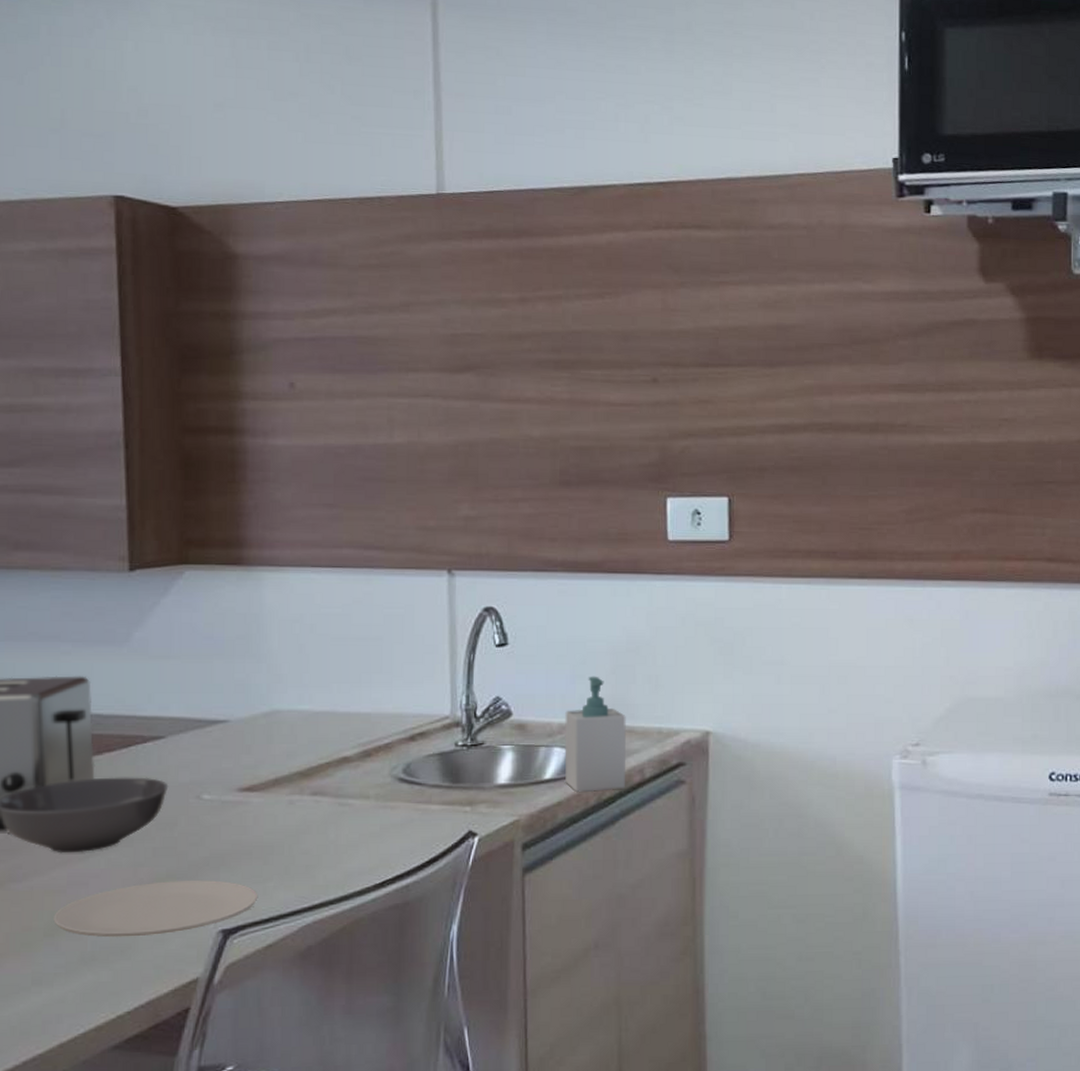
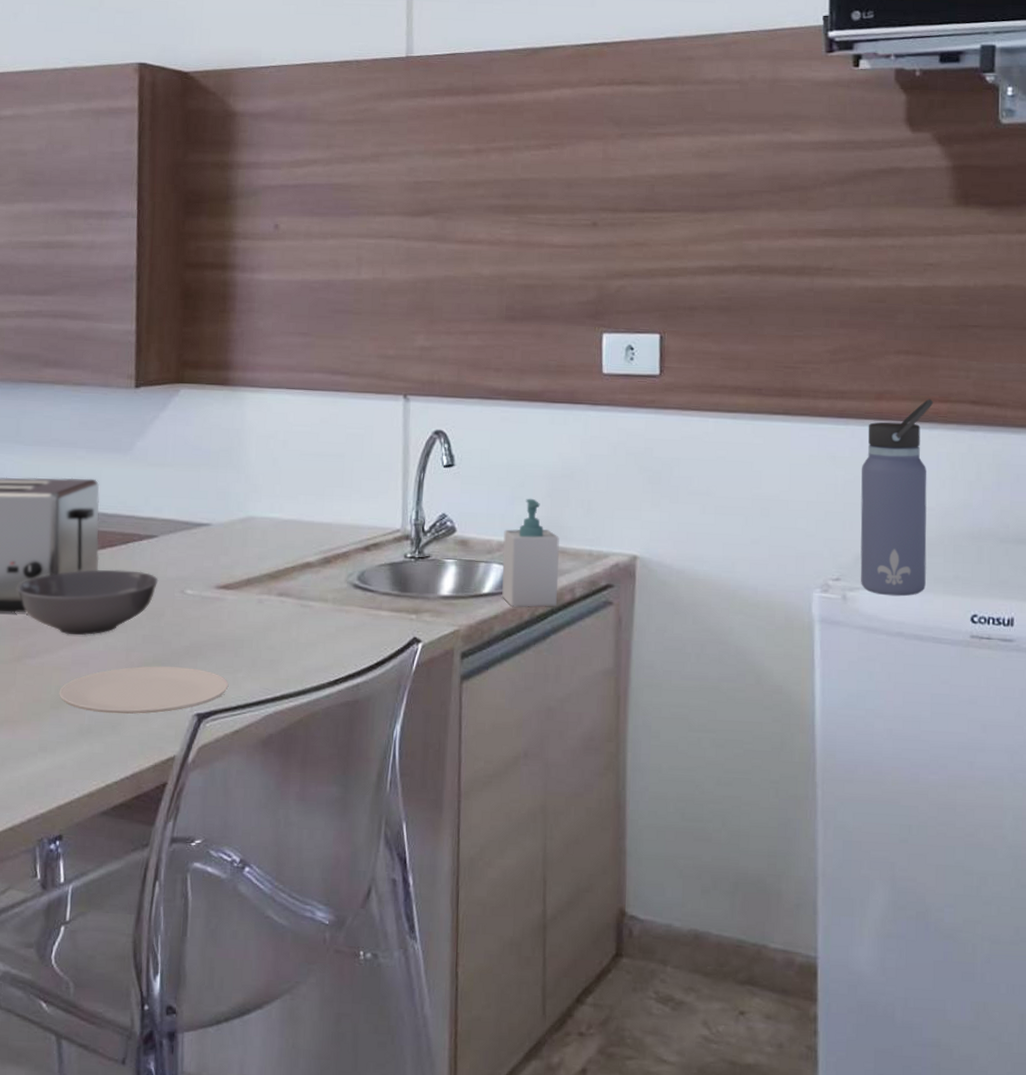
water bottle: none [939,557,1010,759] -> present [860,398,934,597]

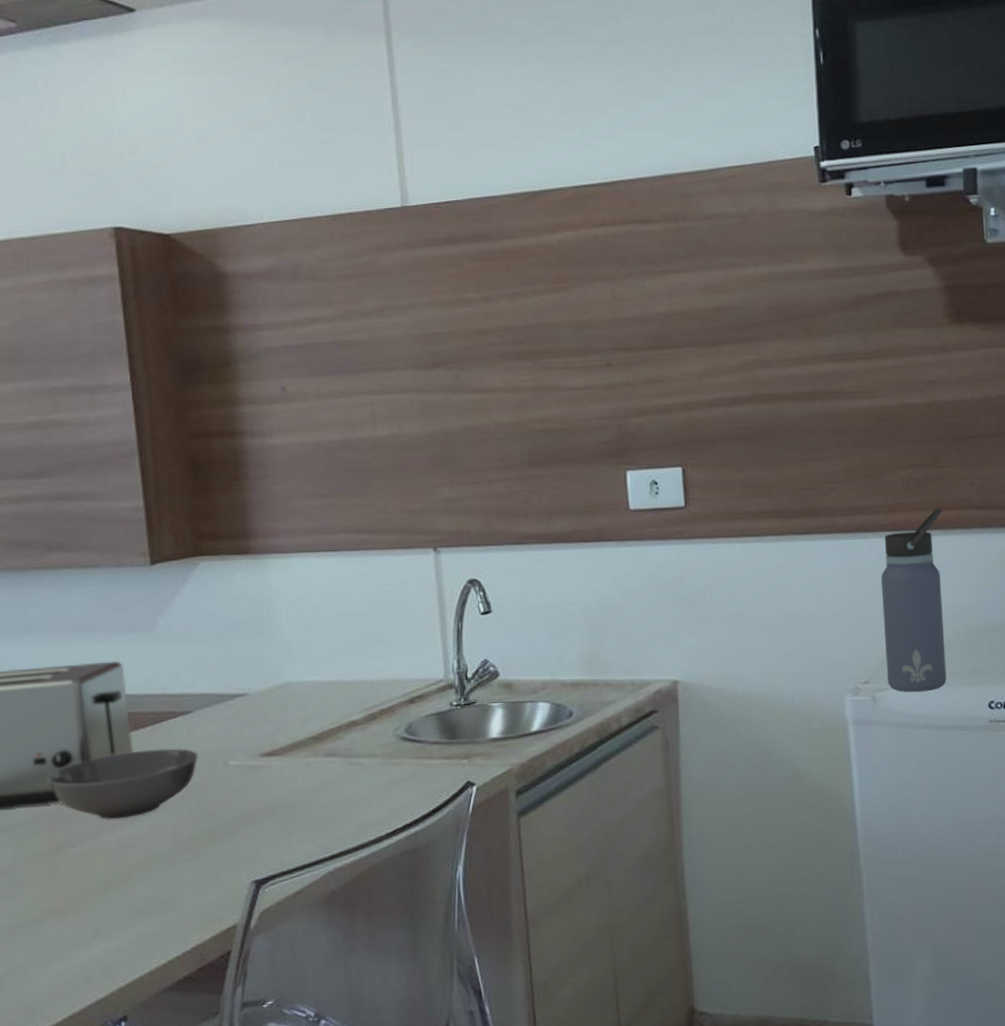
plate: present [59,666,229,715] -> none [106,837,285,893]
soap bottle: present [502,498,560,608] -> none [547,636,606,742]

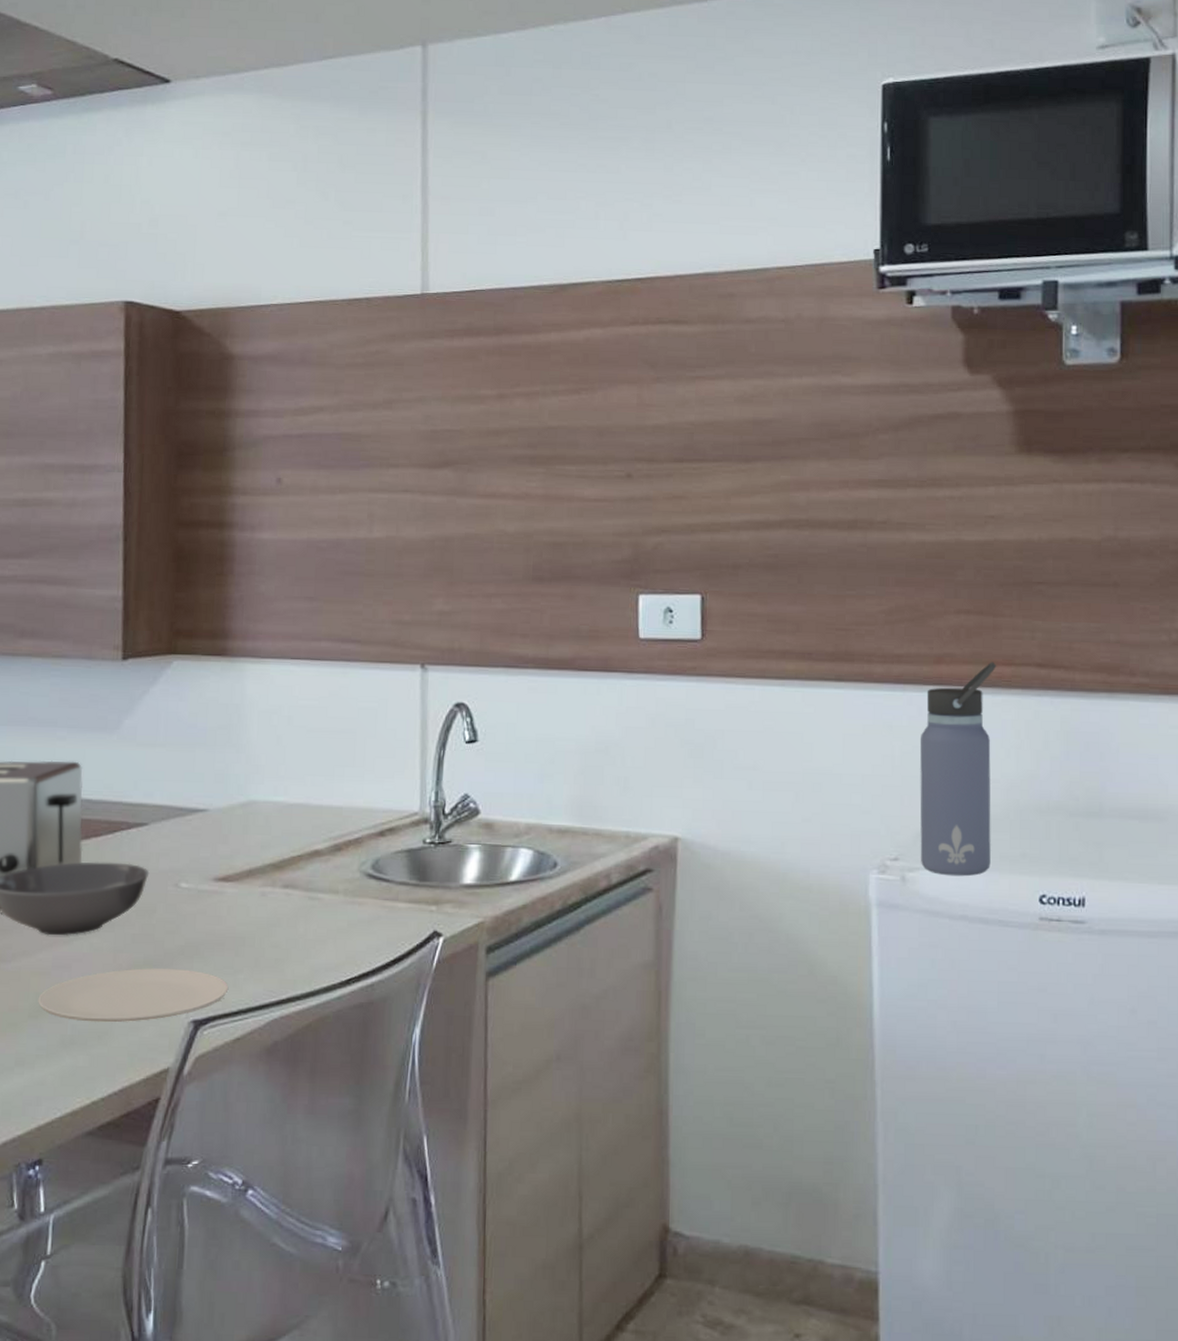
plate: none [106,837,285,893] -> present [38,967,229,1023]

